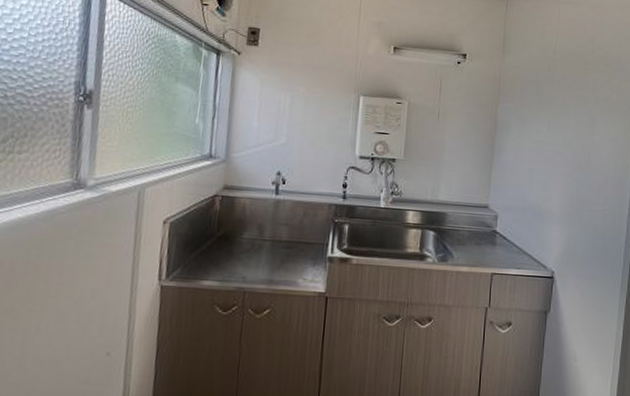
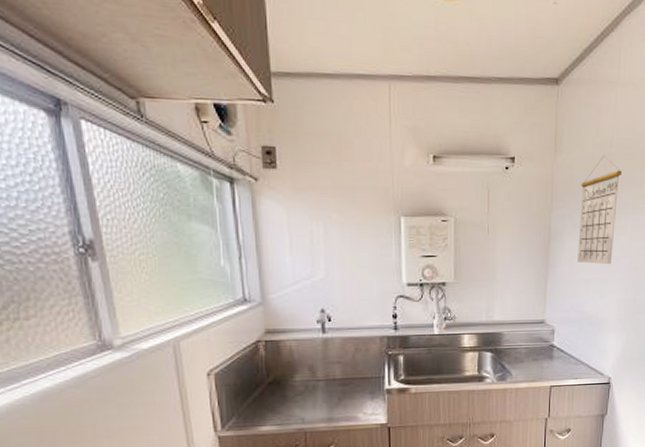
calendar: none [522,59,565,158] -> present [577,155,622,265]

